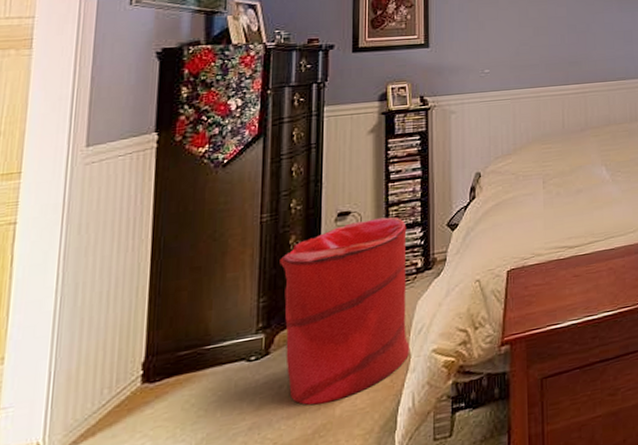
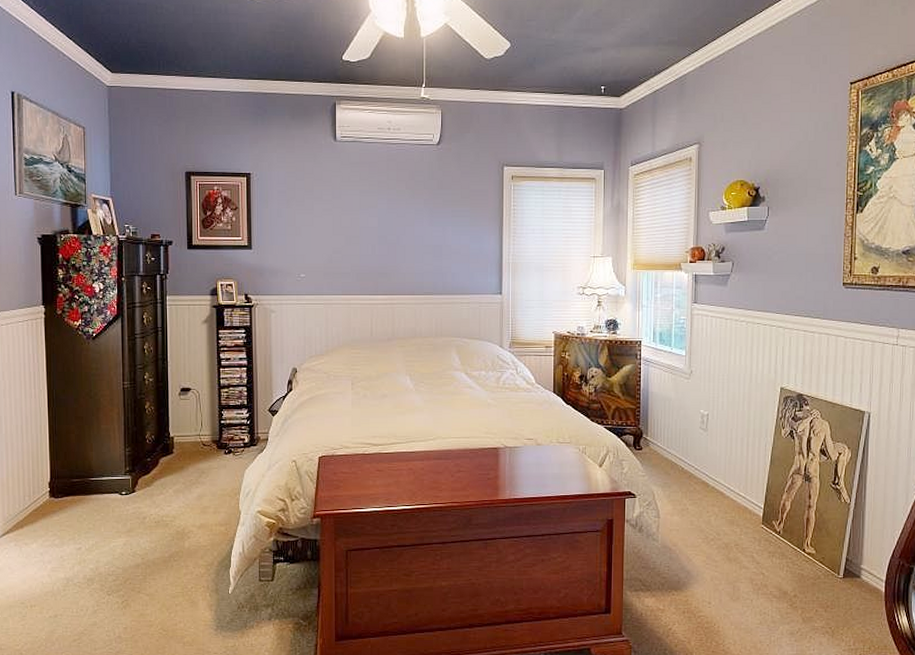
laundry hamper: present [280,216,410,405] -> none [139,397,240,536]

